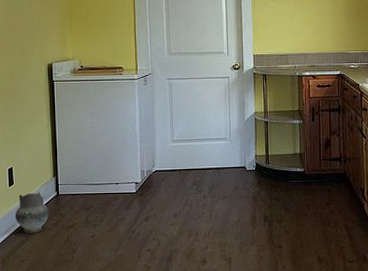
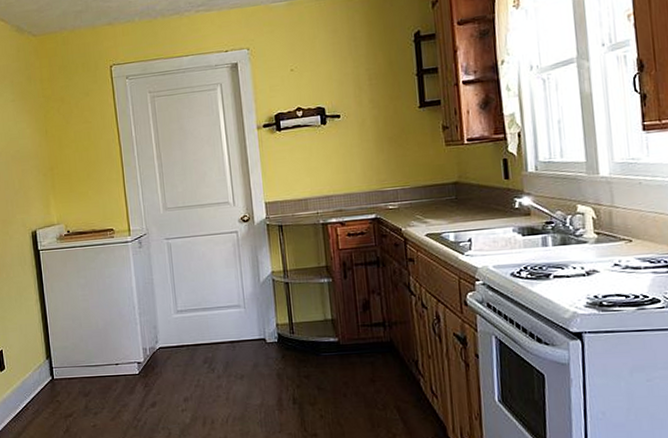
ceramic jug: present [15,192,49,233] -> none [8,377,45,424]

